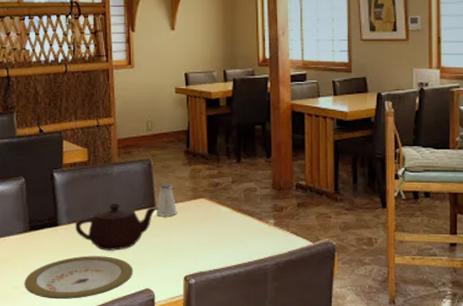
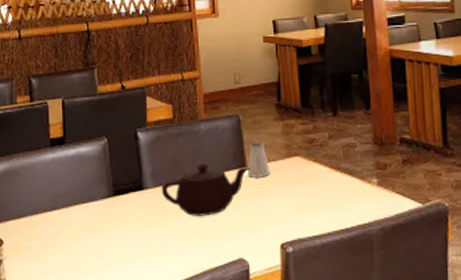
plate: present [24,256,133,300] -> none [109,222,225,271]

